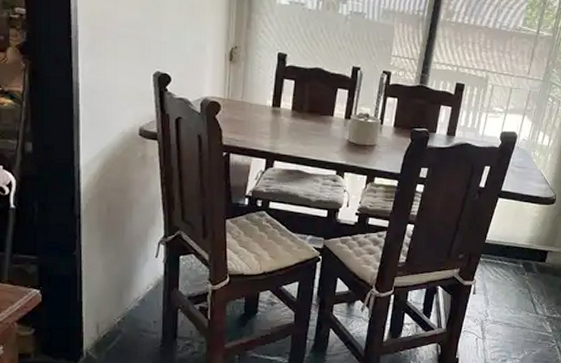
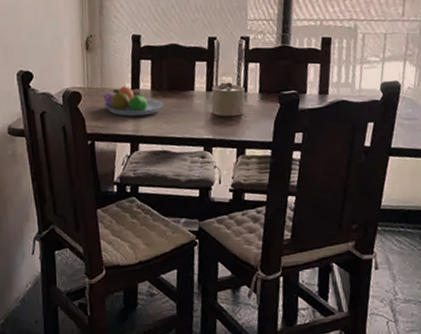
fruit bowl: none [242,103,302,135] -> present [102,86,164,117]

